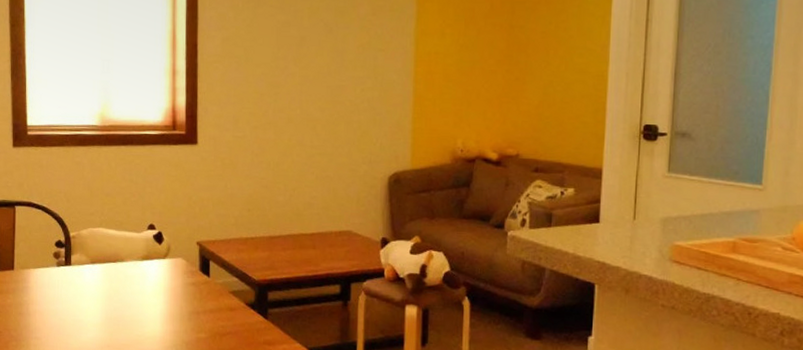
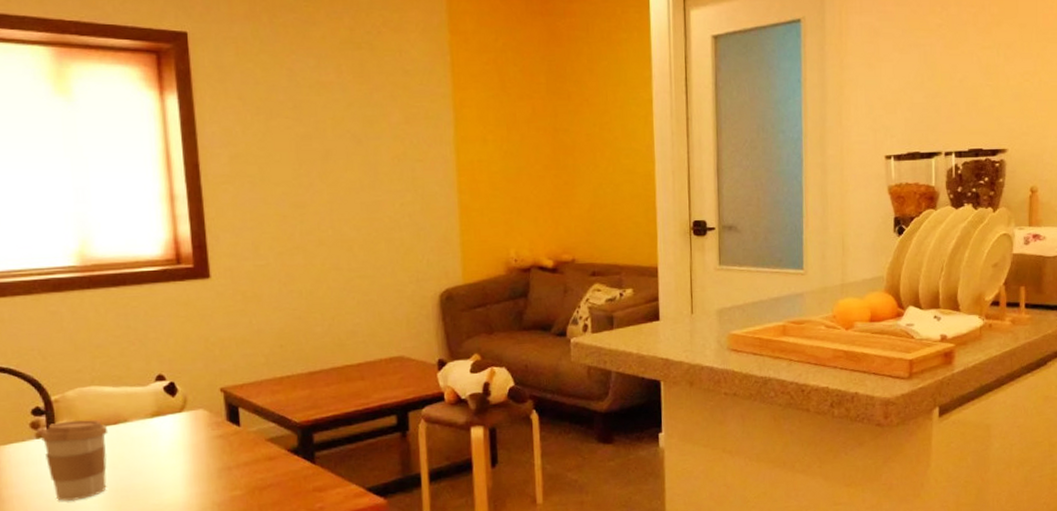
coffee cup: none [60,254,109,323] -> present [41,419,109,502]

